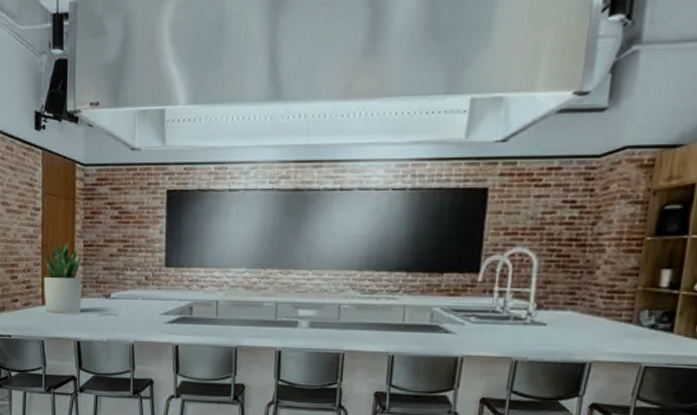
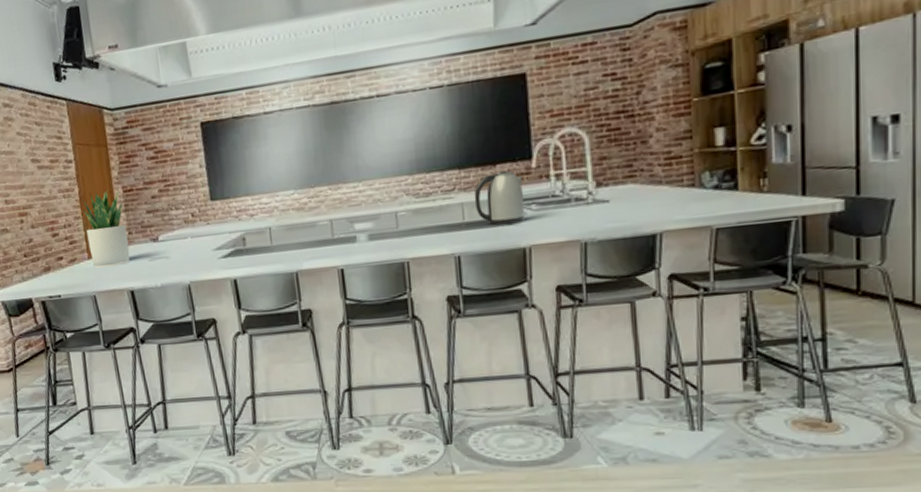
kettle: none [416,279,468,333] -> present [474,170,525,226]

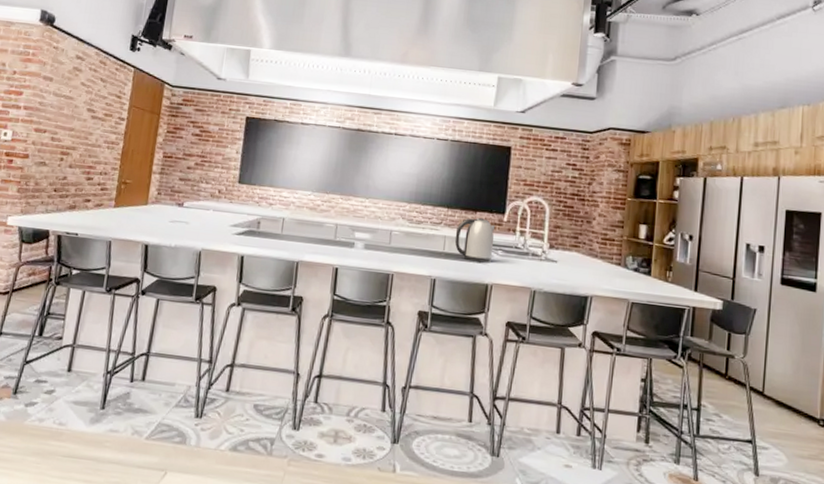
planter: present [83,187,130,269] -> none [117,151,161,220]

